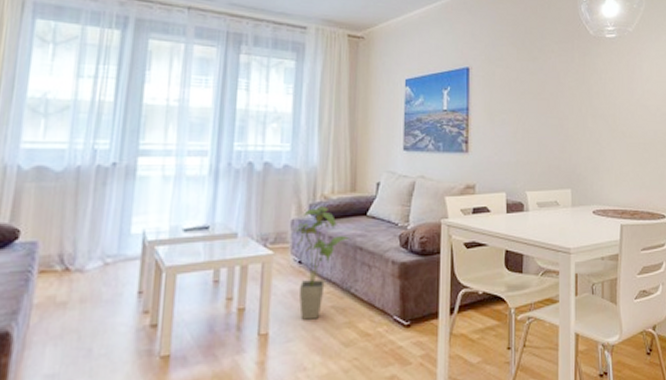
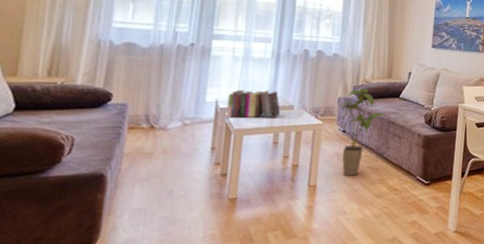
books: none [156,215,221,253] -> present [227,89,280,118]

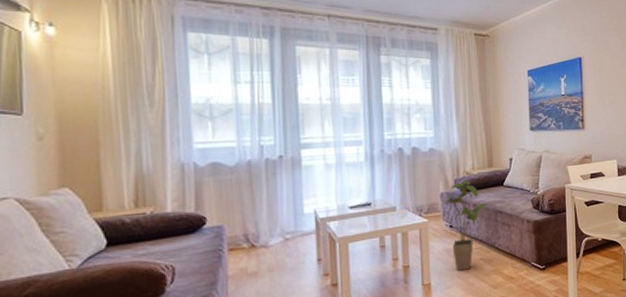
books: present [227,89,280,118] -> none [327,194,383,228]

